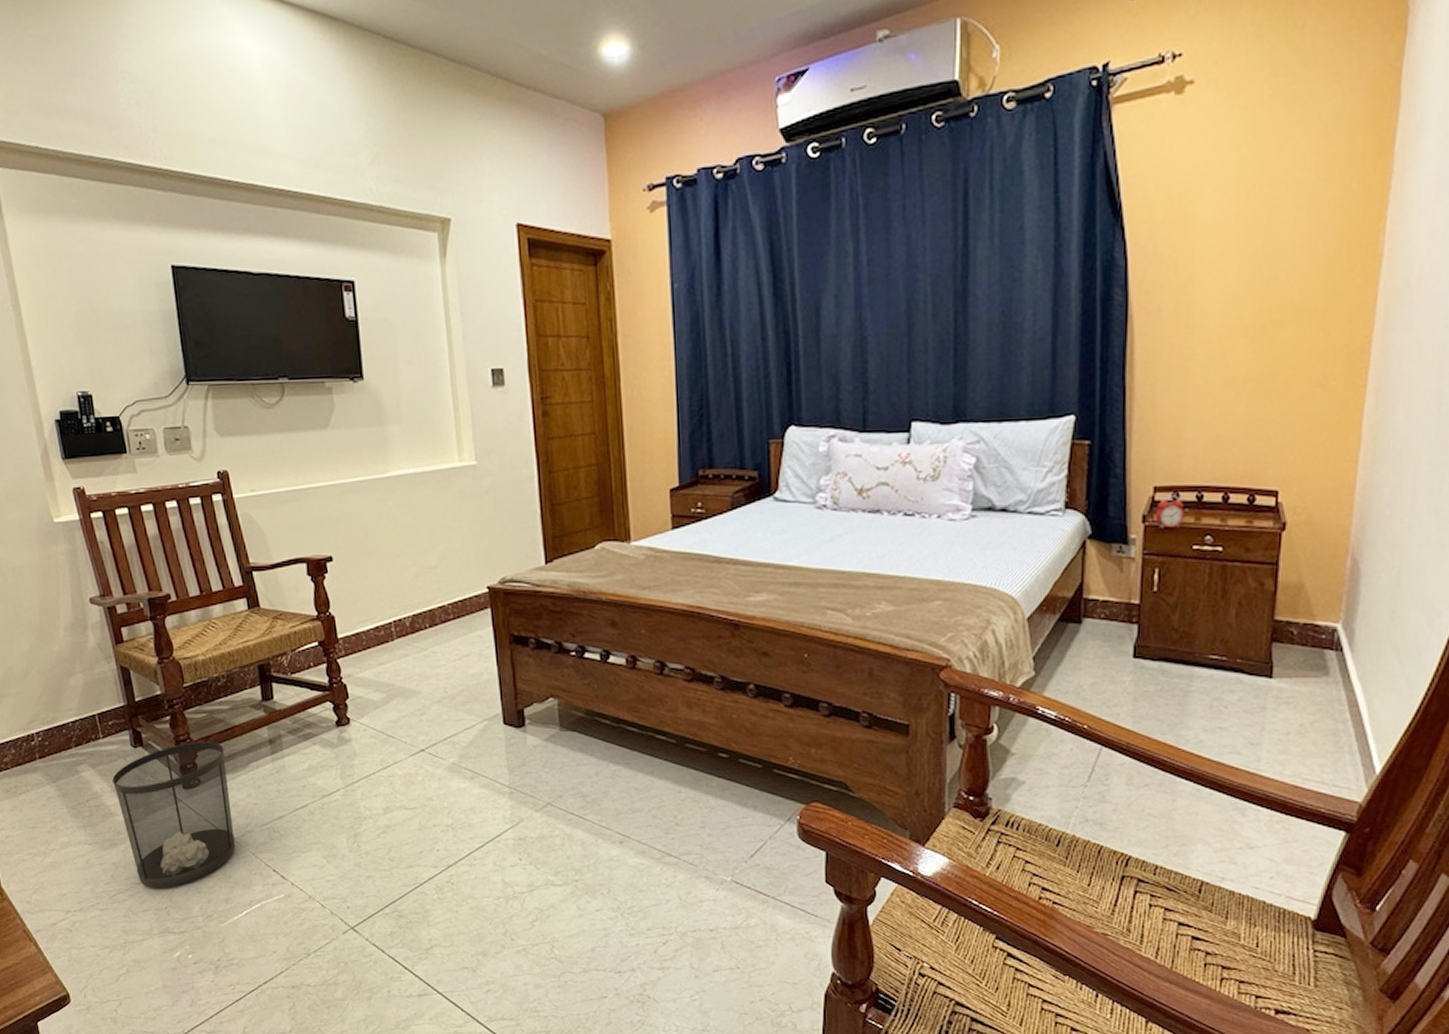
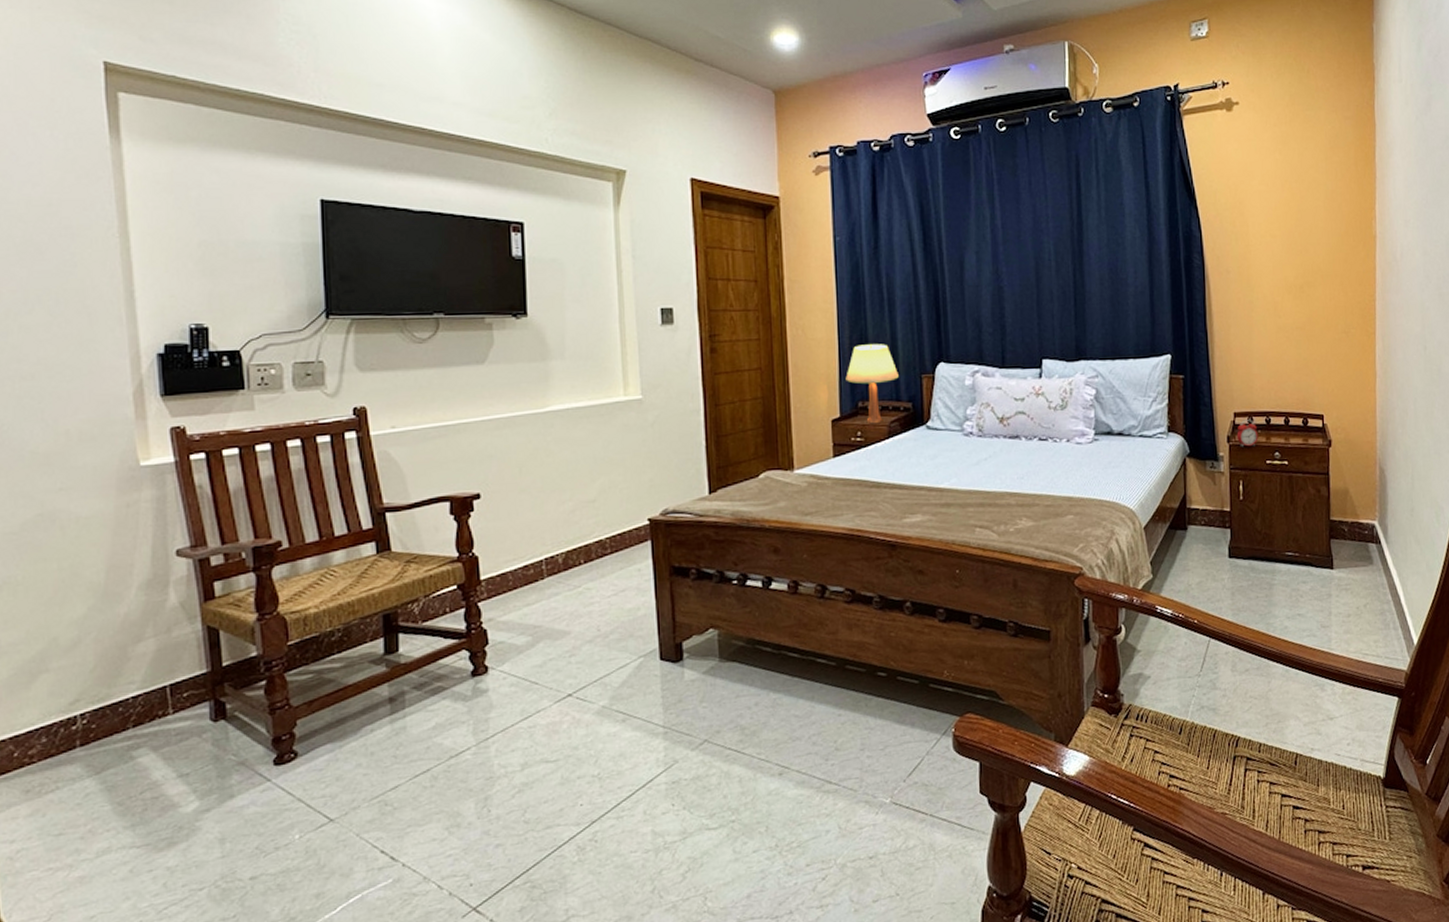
waste bin: present [112,742,236,888] -> none [180,706,336,893]
table lamp: none [685,404,743,495] -> present [845,343,899,424]

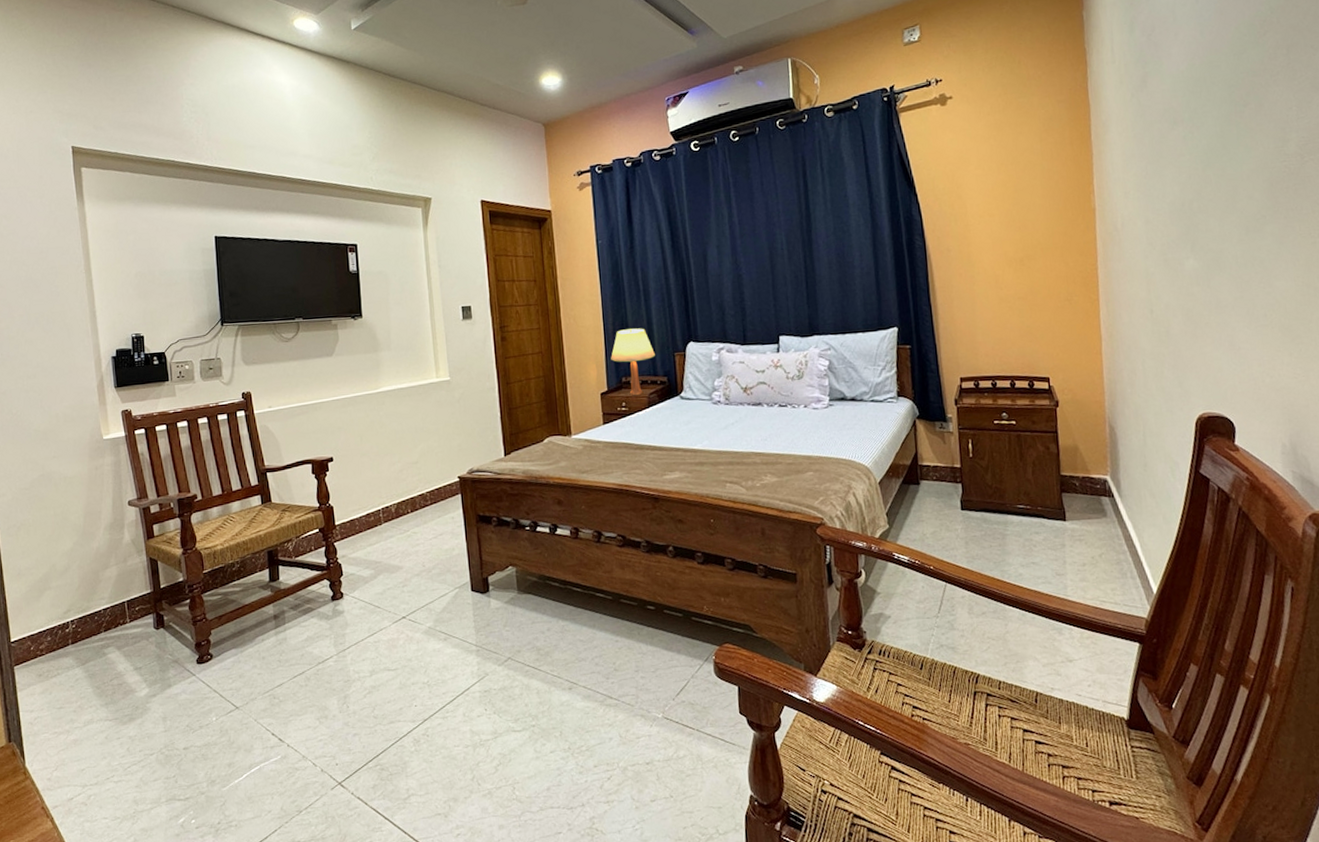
alarm clock: present [1236,420,1259,447] -> none [964,384,986,409]

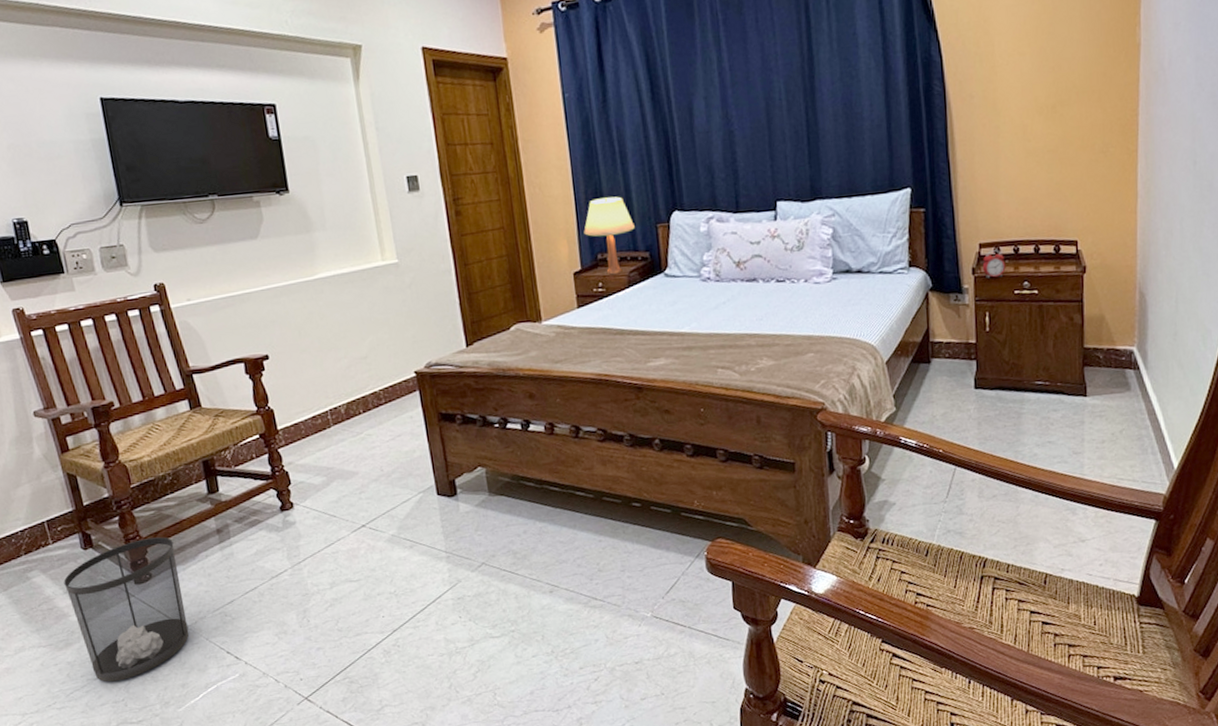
waste bin: none [135,620,240,758] -> present [64,537,189,682]
alarm clock: none [964,384,986,409] -> present [982,250,1006,278]

